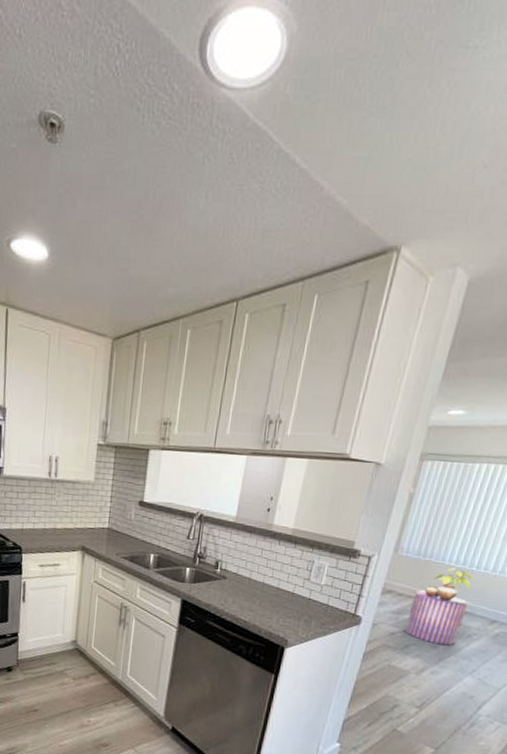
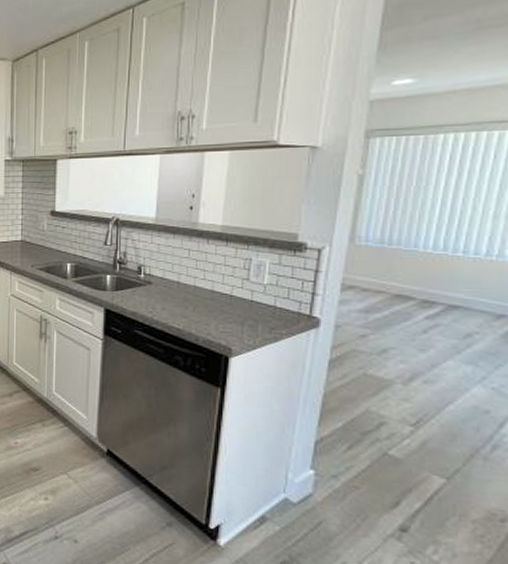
stool: present [404,590,468,646] -> none [378,283,460,349]
potted plant: present [425,568,473,602] -> none [398,255,461,296]

